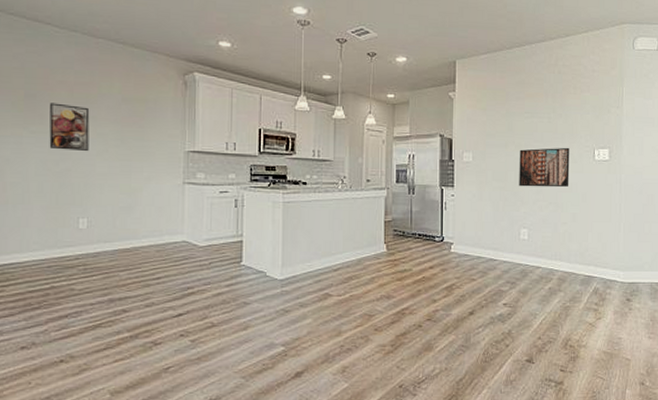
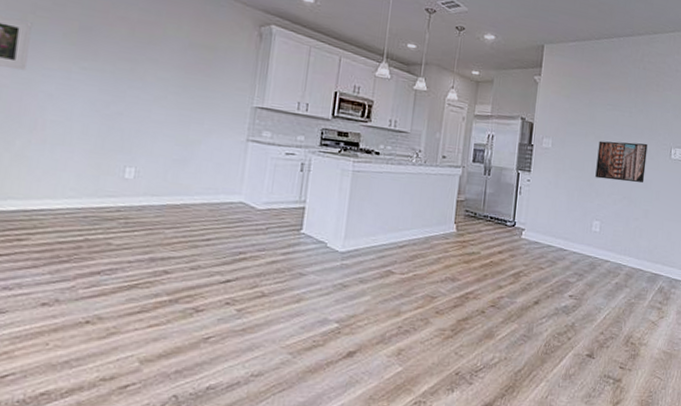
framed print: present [49,103,90,152] -> none [100,39,152,96]

